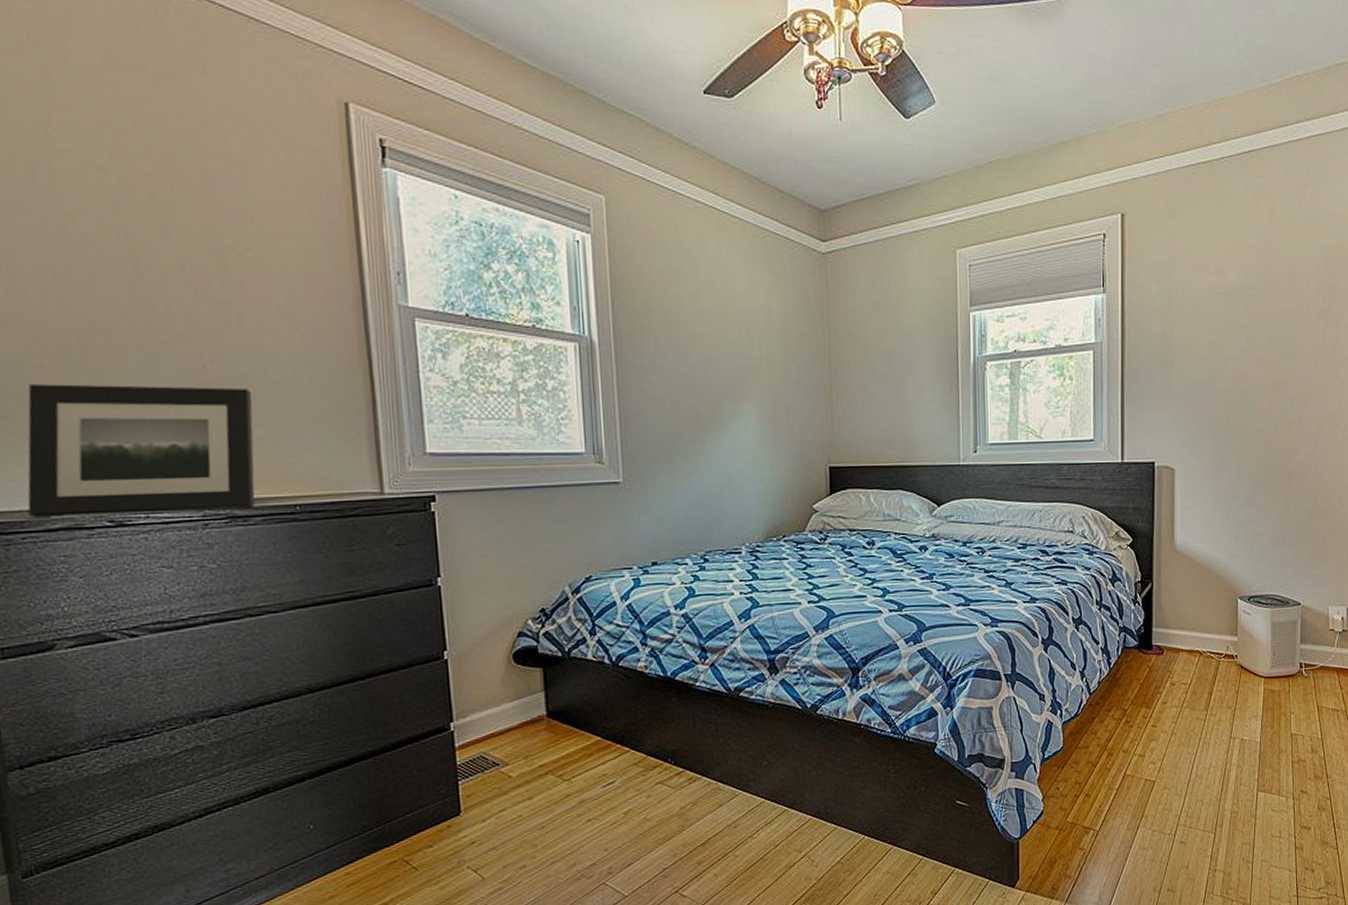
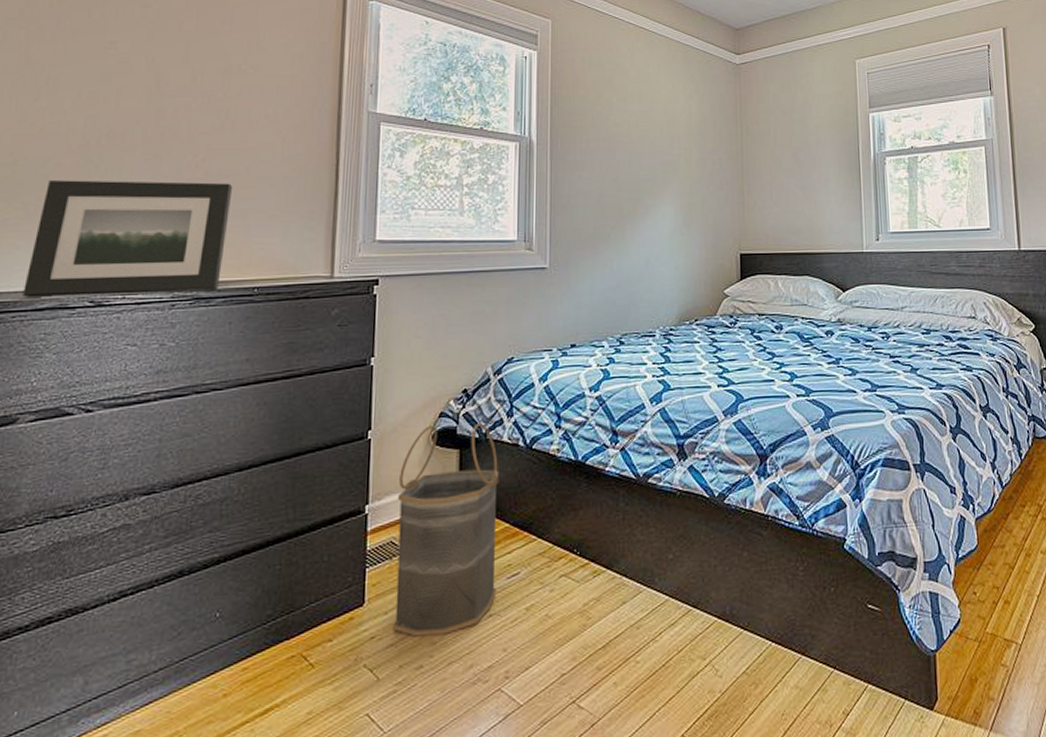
basket: none [482,642,594,841] -> present [393,423,500,637]

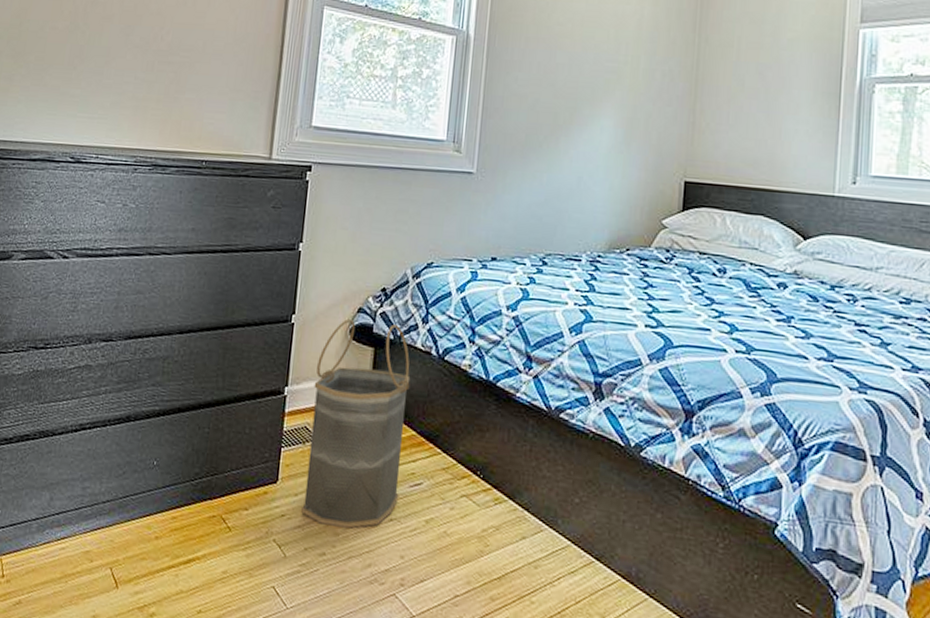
picture frame: present [23,180,233,297] -> none [21,42,191,160]

